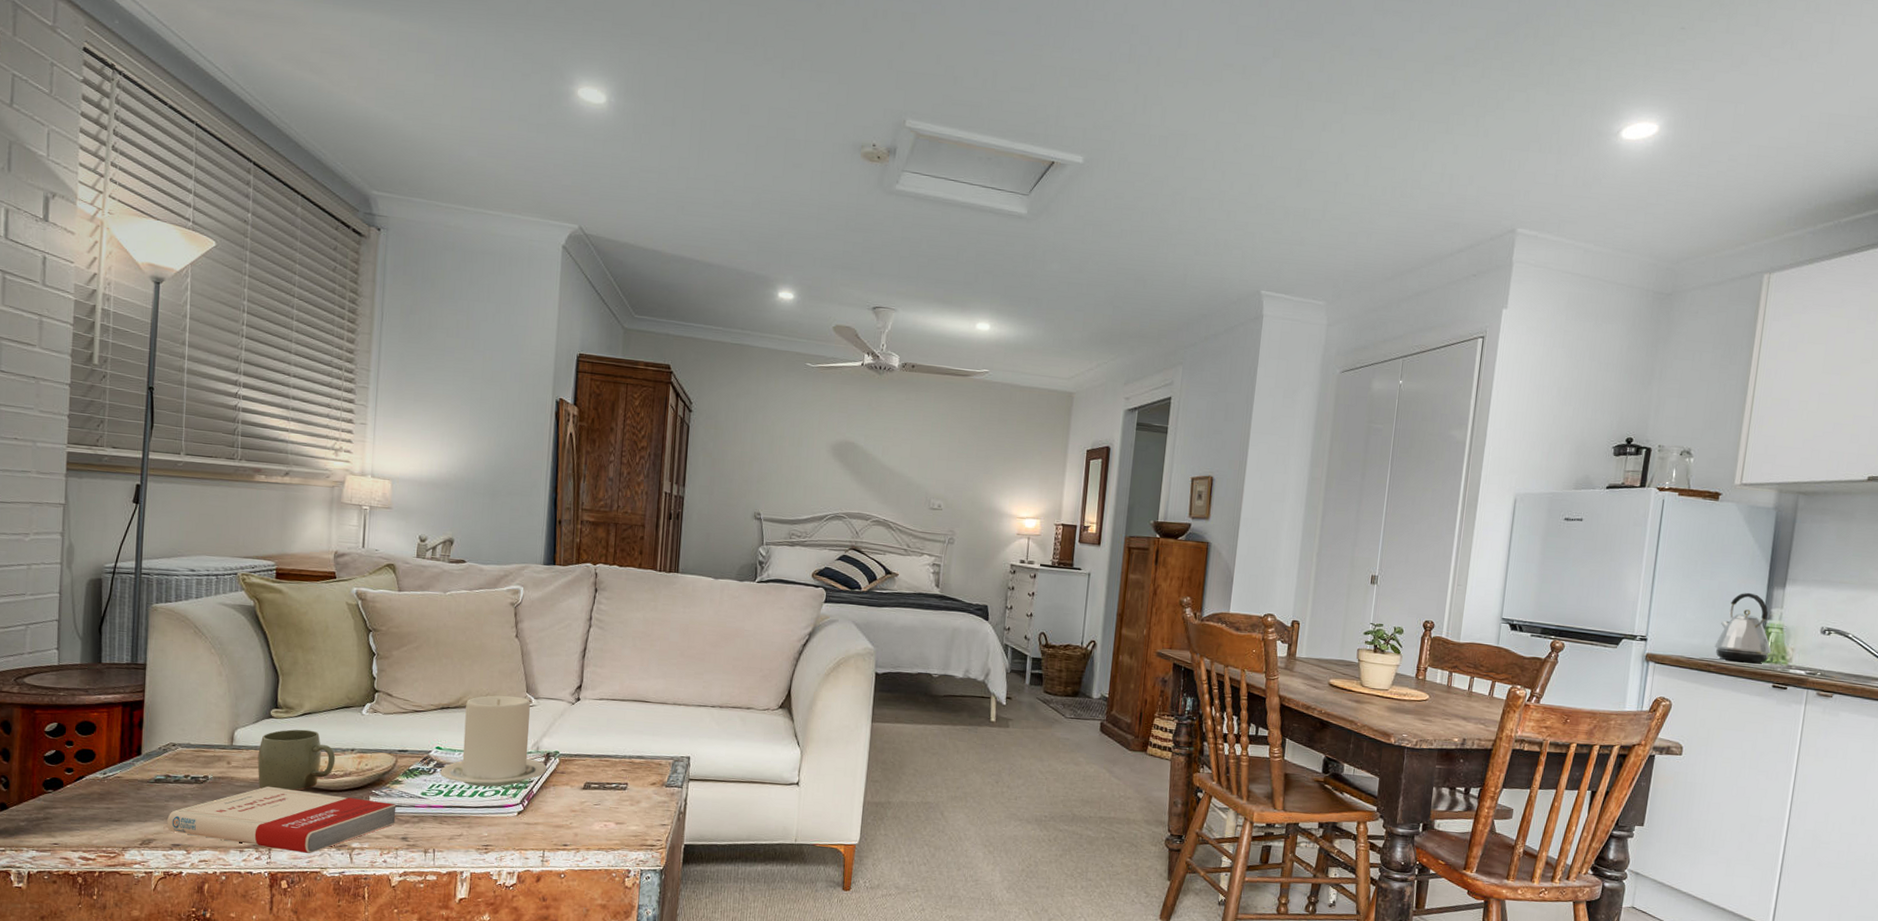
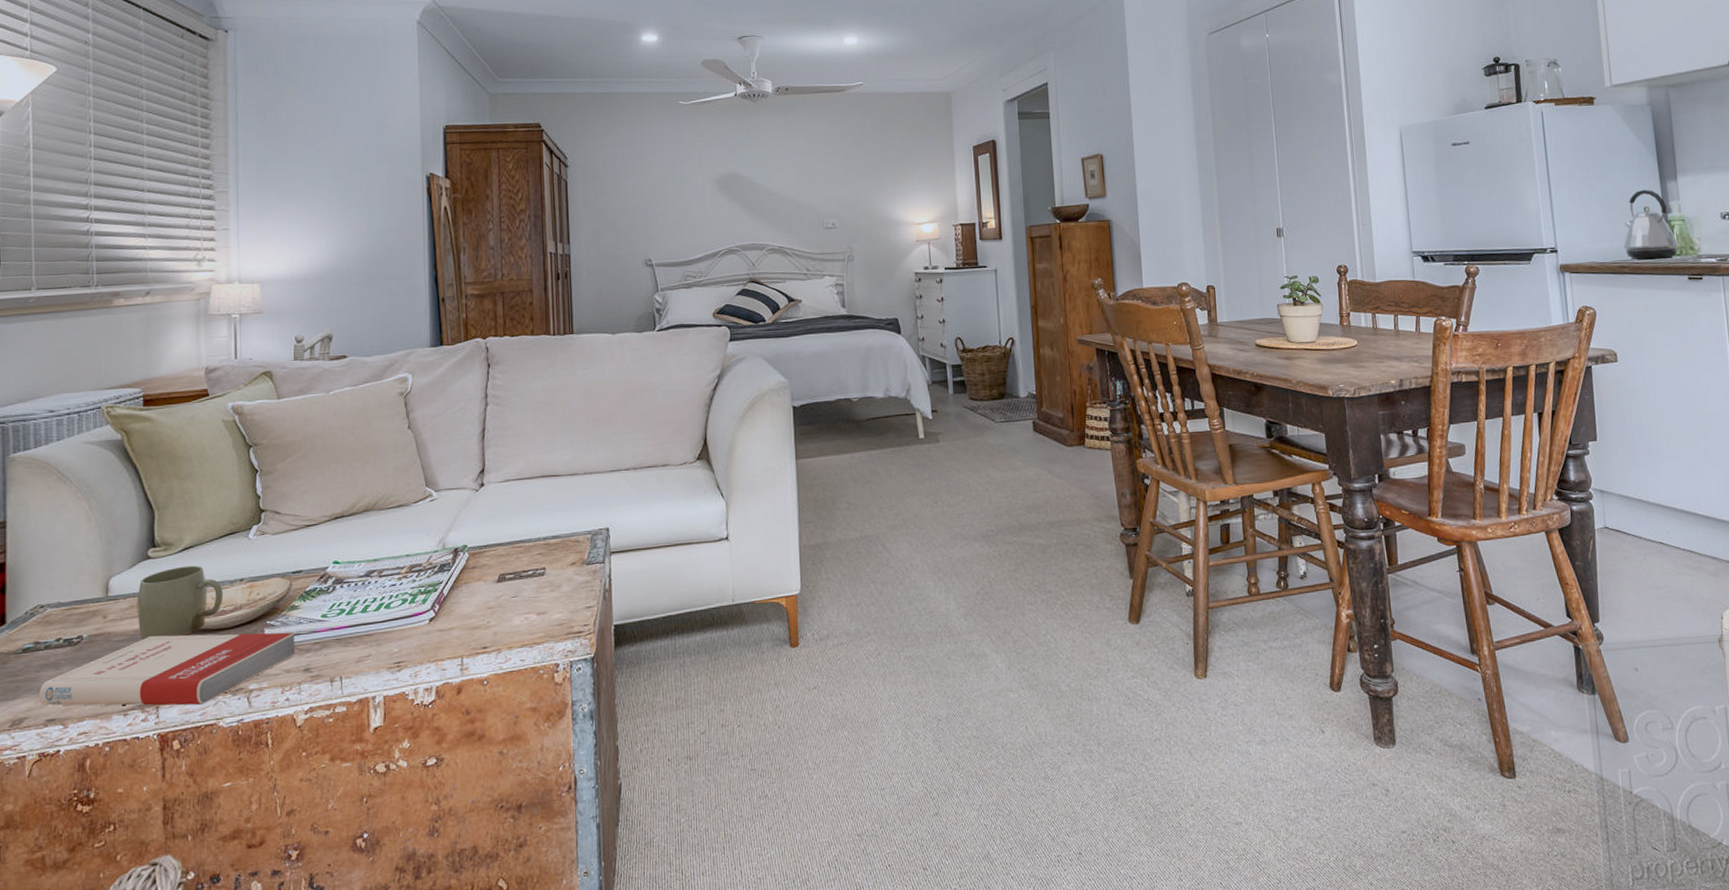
candle: present [440,695,548,788] -> none [340,492,457,599]

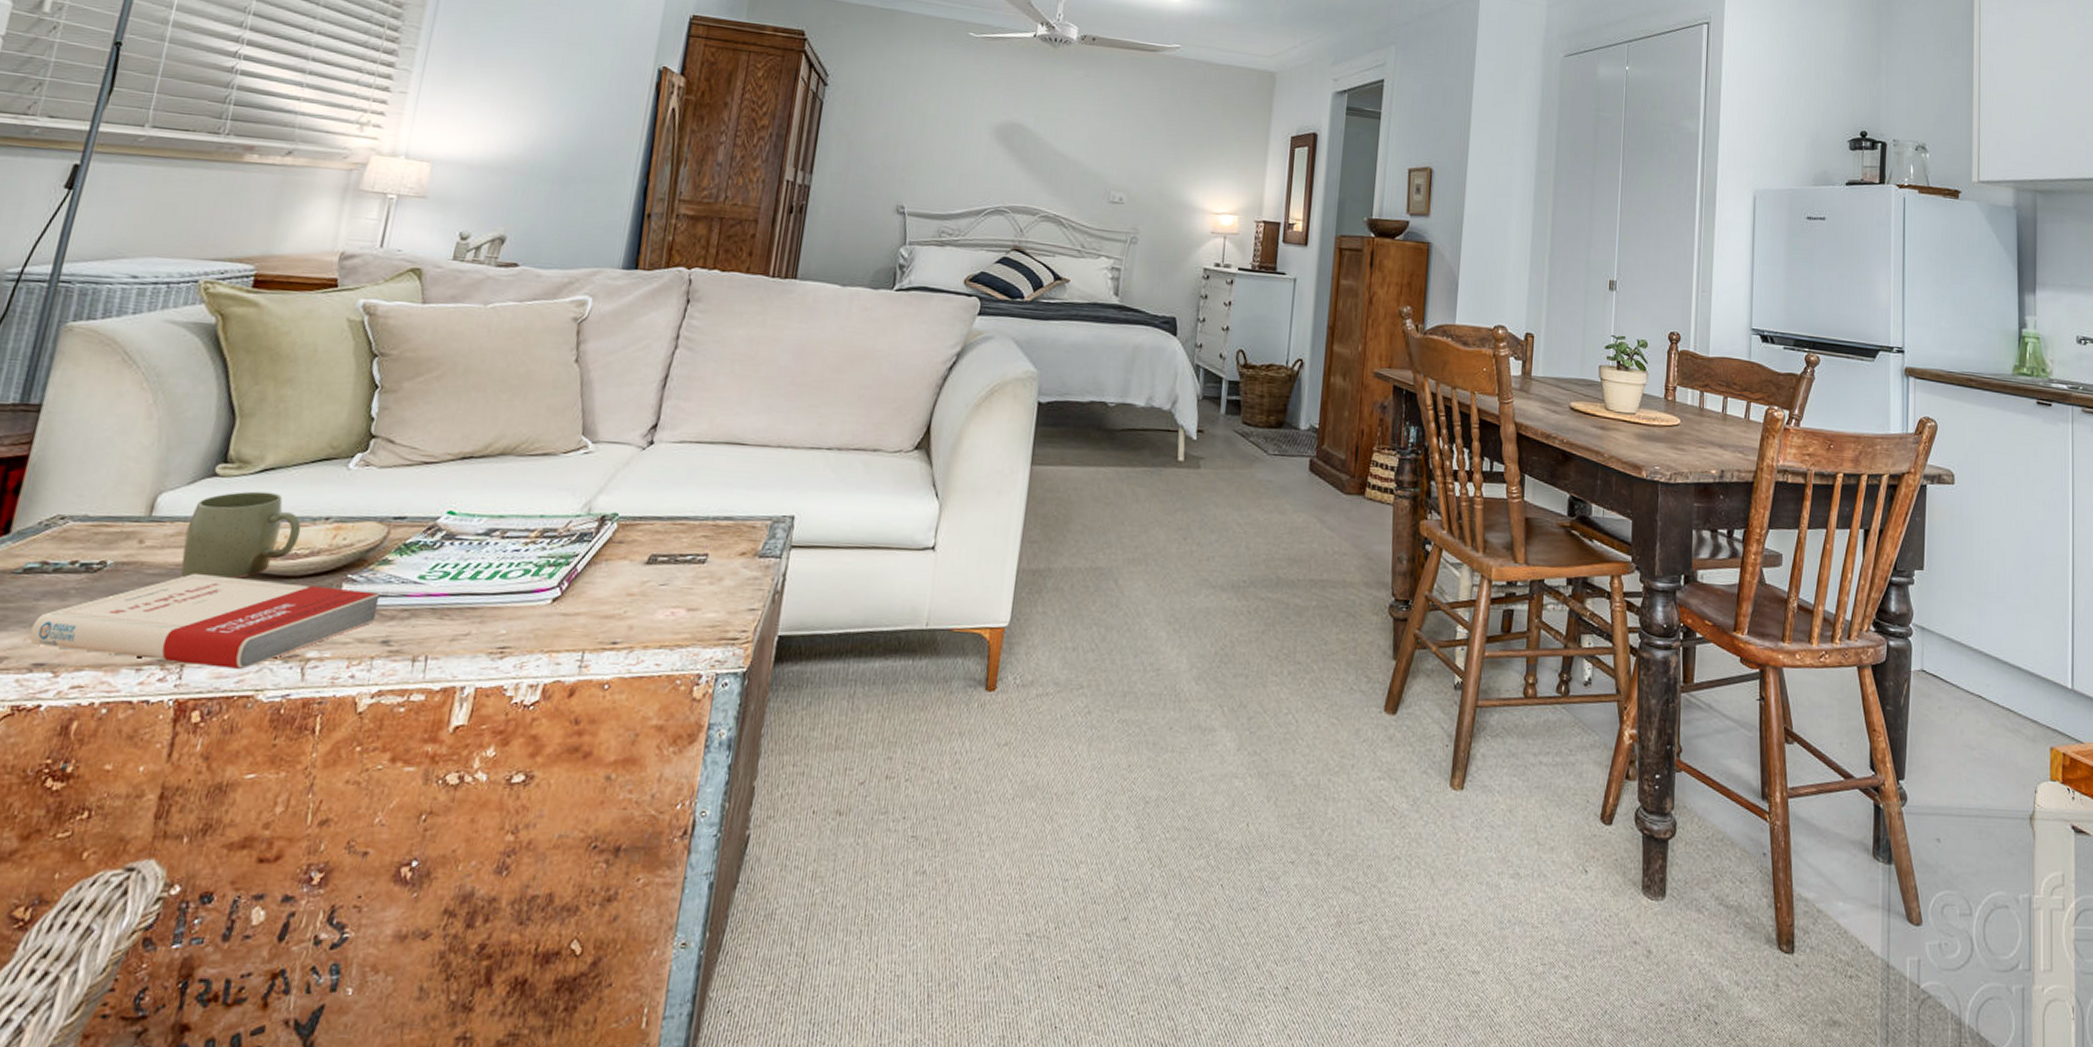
kettle: present [1623,189,1679,260] -> none [1973,298,2031,378]

